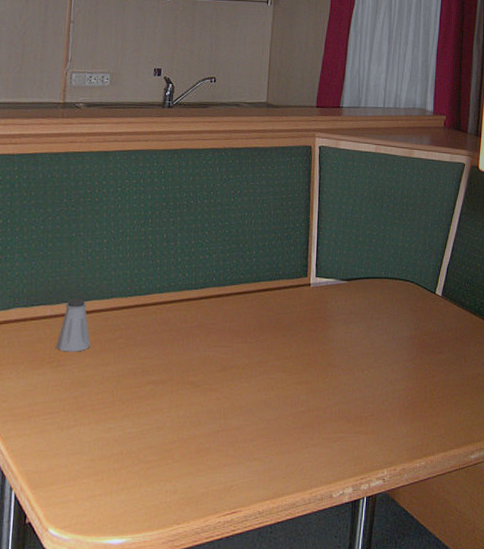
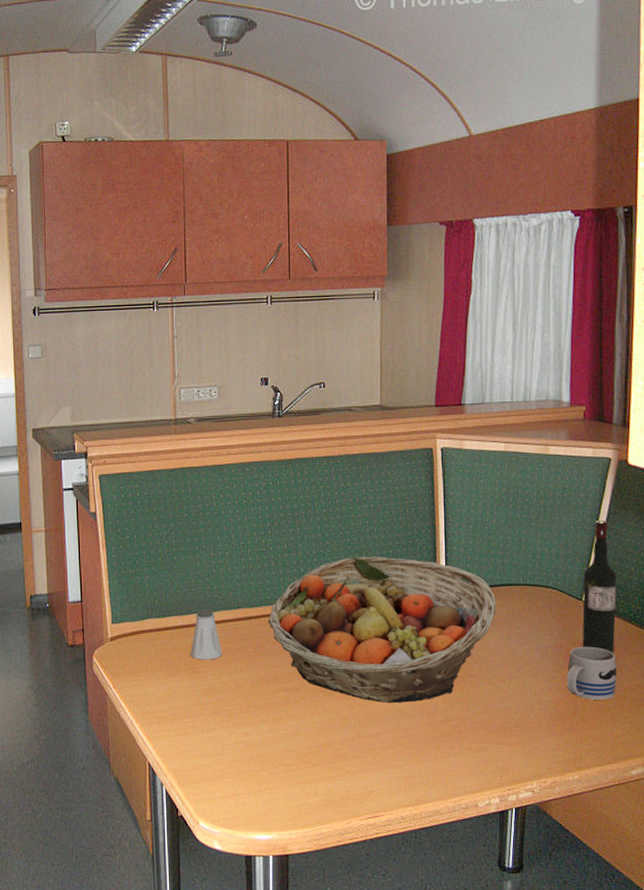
fruit basket: none [140,248,360,394] -> present [267,556,496,703]
mug: none [418,337,462,388] -> present [566,646,617,700]
wine bottle: none [433,219,465,344] -> present [582,520,617,654]

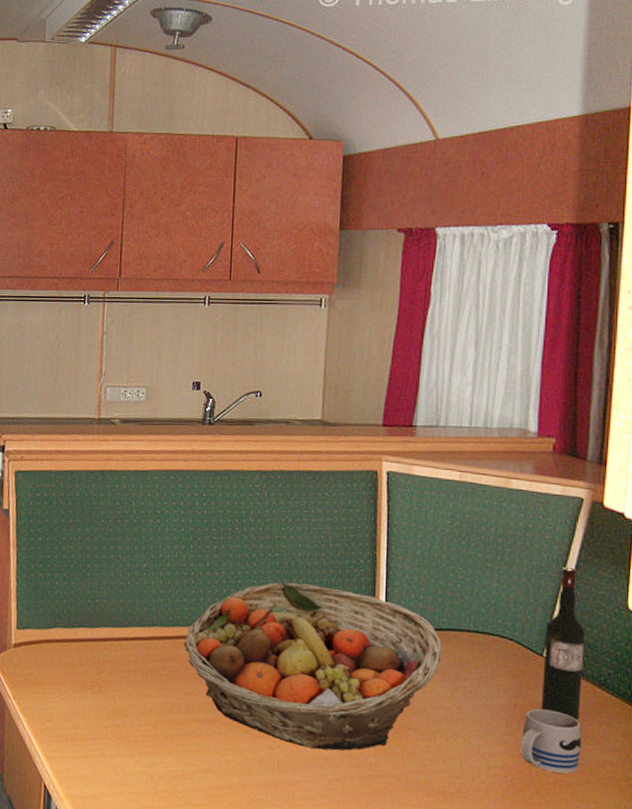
saltshaker: present [190,609,222,660] -> none [97,623,132,679]

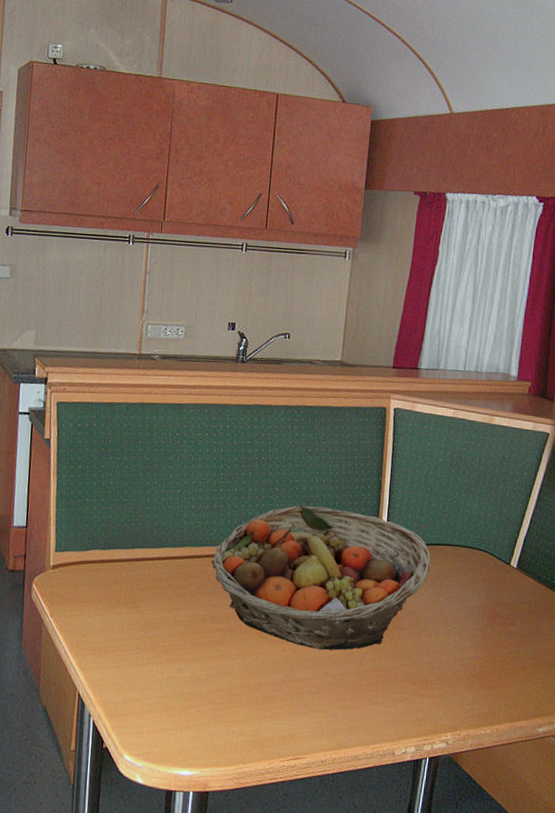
mug: present [520,708,582,774] -> none [488,608,536,660]
wine bottle: present [541,566,585,721] -> none [505,490,543,617]

